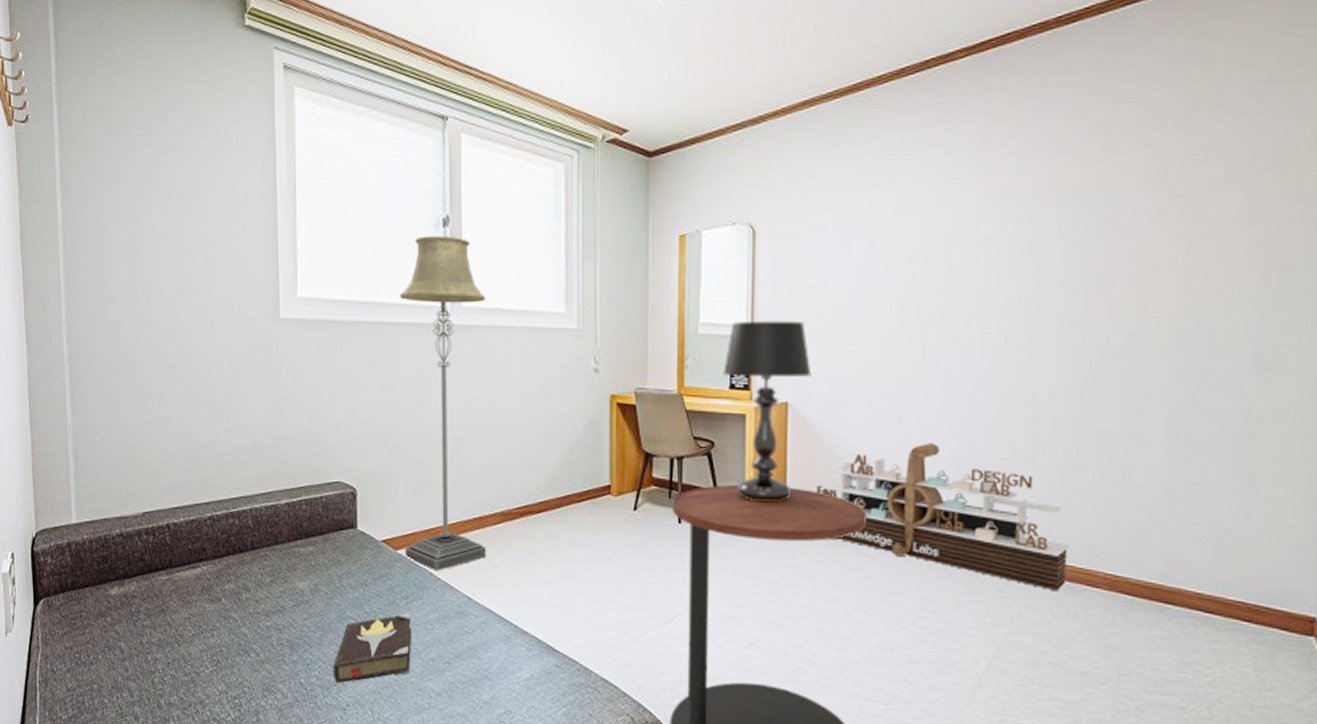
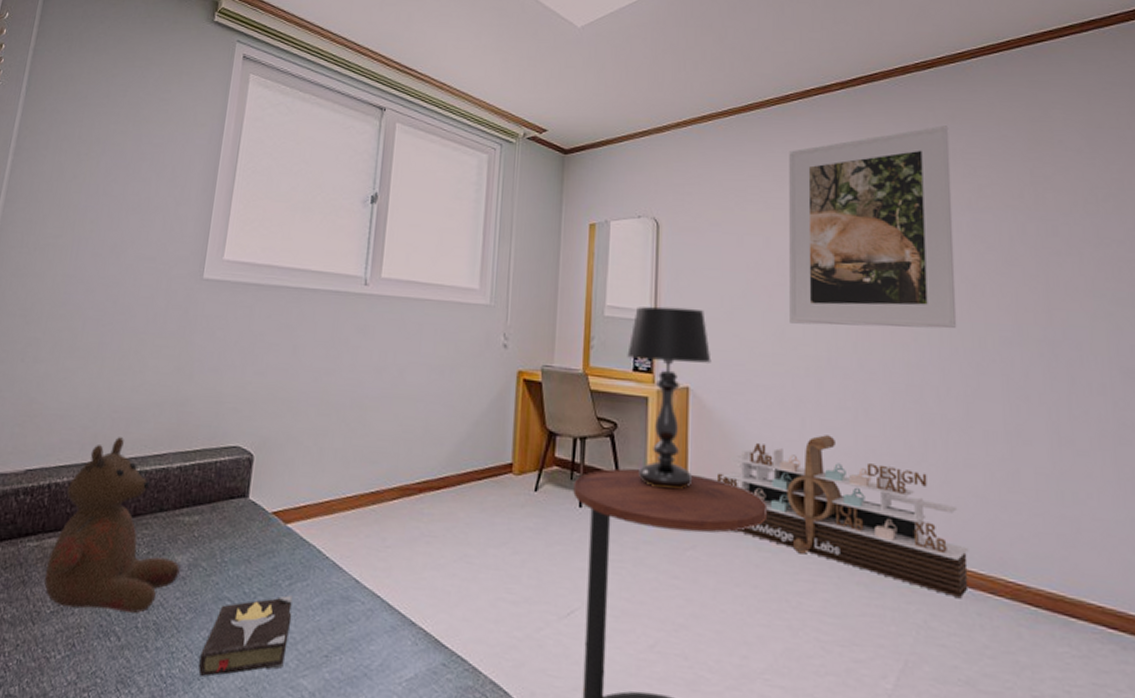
teddy bear: none [180,478,303,633] -> present [44,437,180,613]
floor lamp: present [400,235,487,572] -> none [294,210,405,550]
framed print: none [896,93,1091,330] -> present [789,125,957,329]

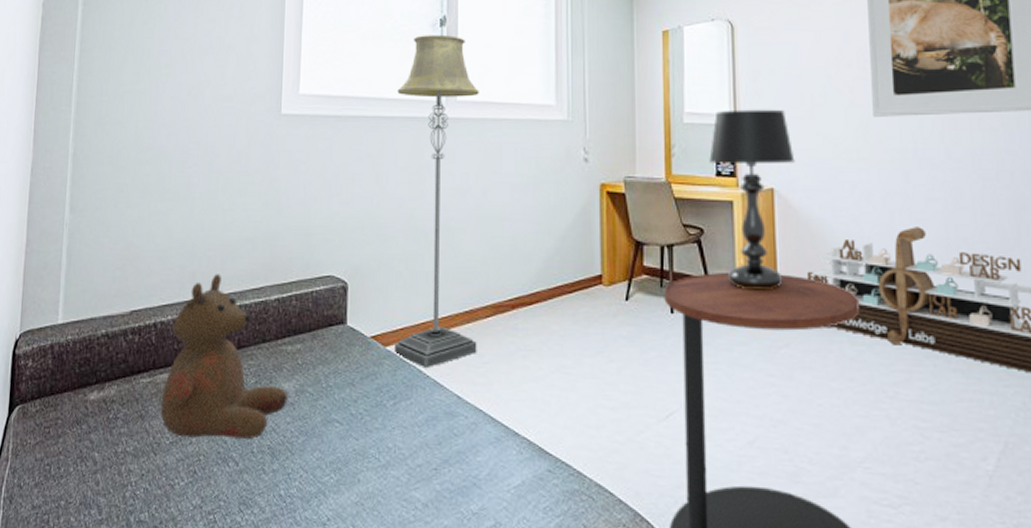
hardback book: present [198,595,293,677] -> none [315,414,399,494]
floor lamp: none [294,210,405,550] -> present [393,34,479,369]

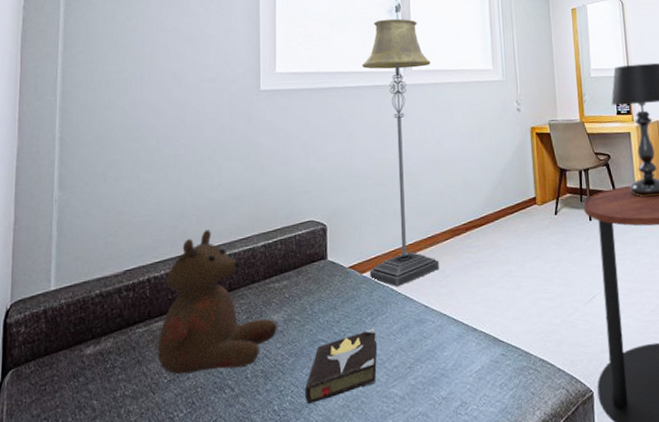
hardback book: none [315,414,399,494] -> present [305,328,378,404]

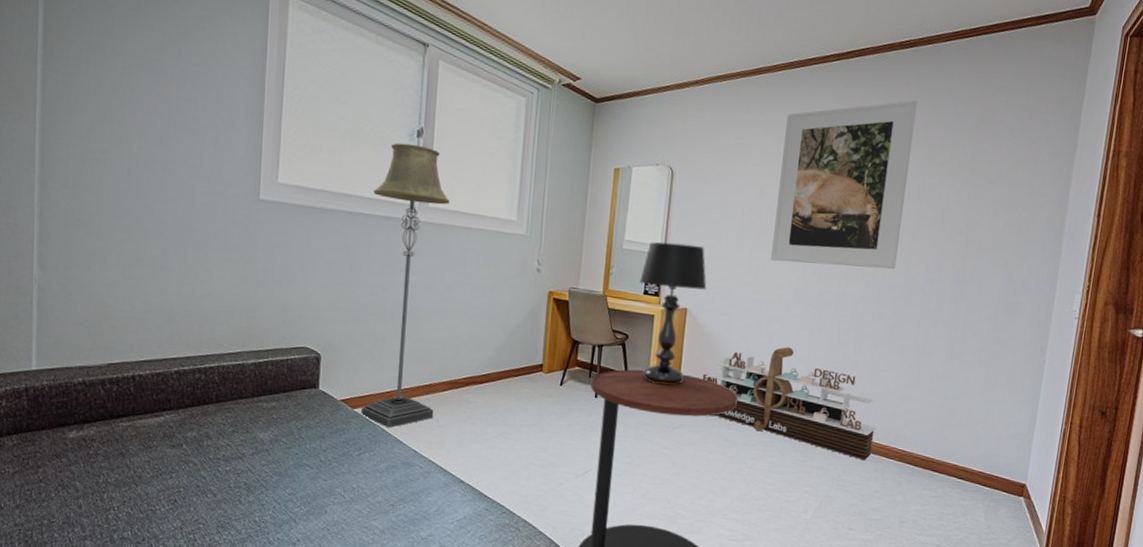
teddy bear: present [157,230,277,375] -> none [140,337,263,477]
hardback book: present [305,328,378,404] -> none [287,462,363,521]

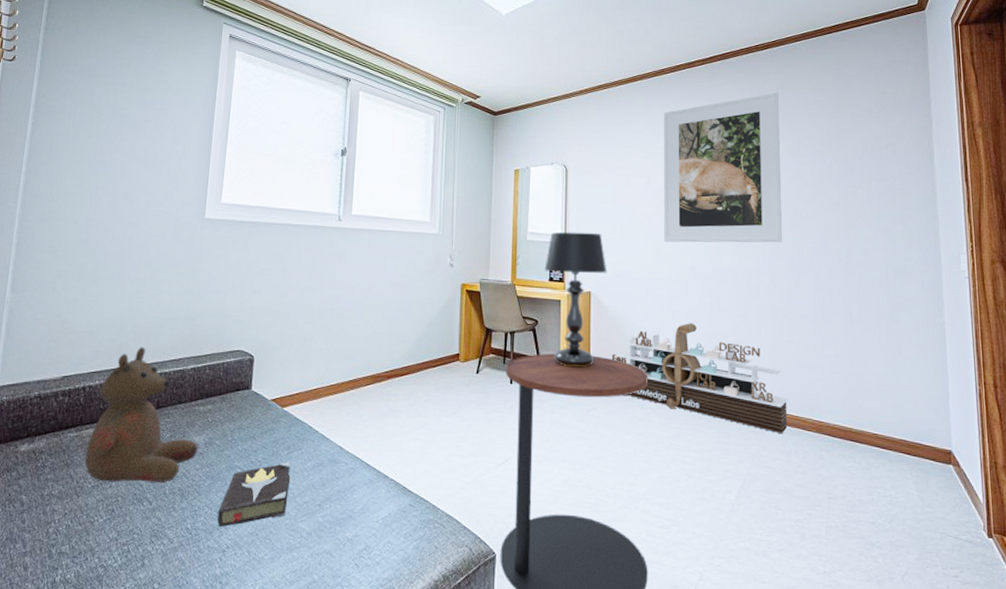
teddy bear: none [140,337,263,477] -> present [85,347,198,483]
hardback book: none [287,462,363,521] -> present [217,462,291,527]
floor lamp: present [360,143,450,428] -> none [289,161,370,426]

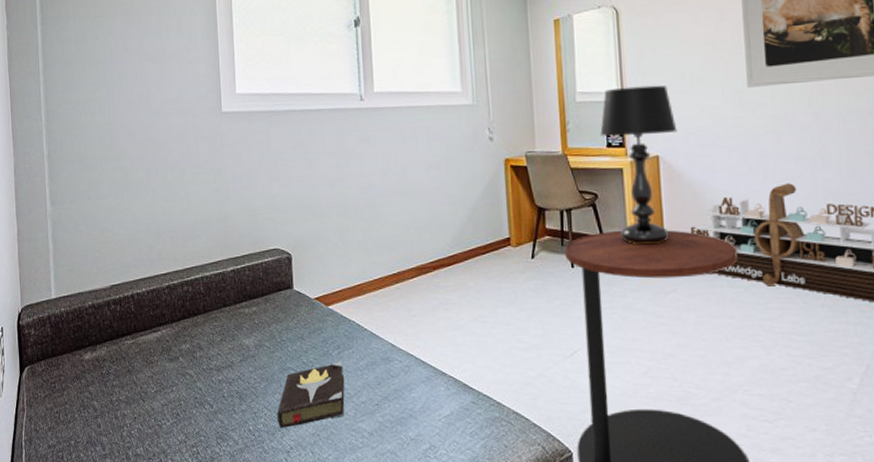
teddy bear: present [85,347,198,483] -> none [143,252,249,387]

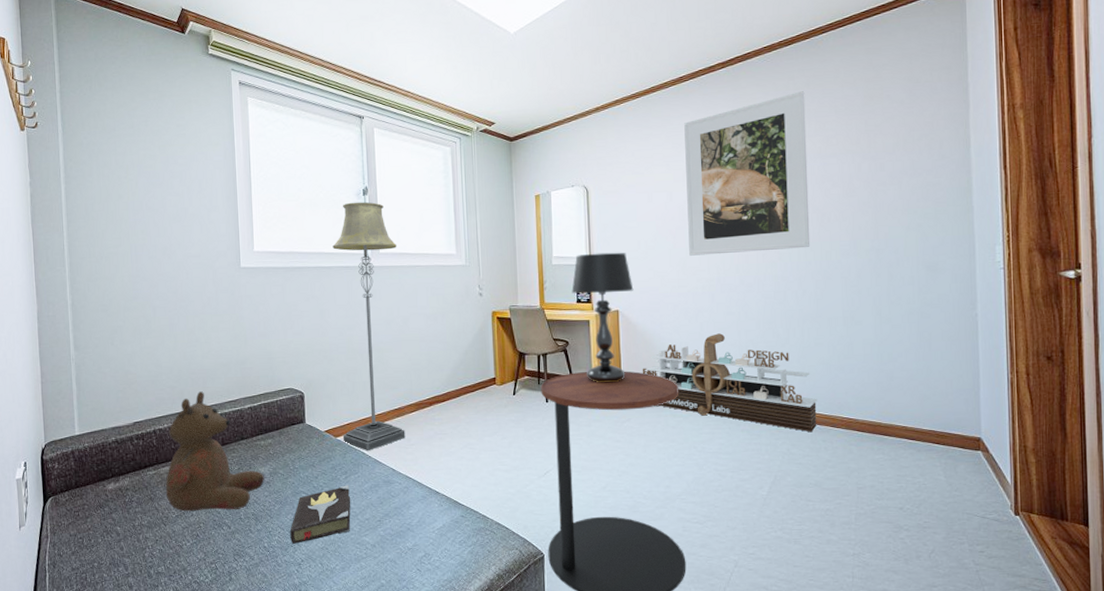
teddy bear: none [143,252,249,387] -> present [165,391,265,512]
floor lamp: none [321,34,406,323] -> present [332,201,406,452]

